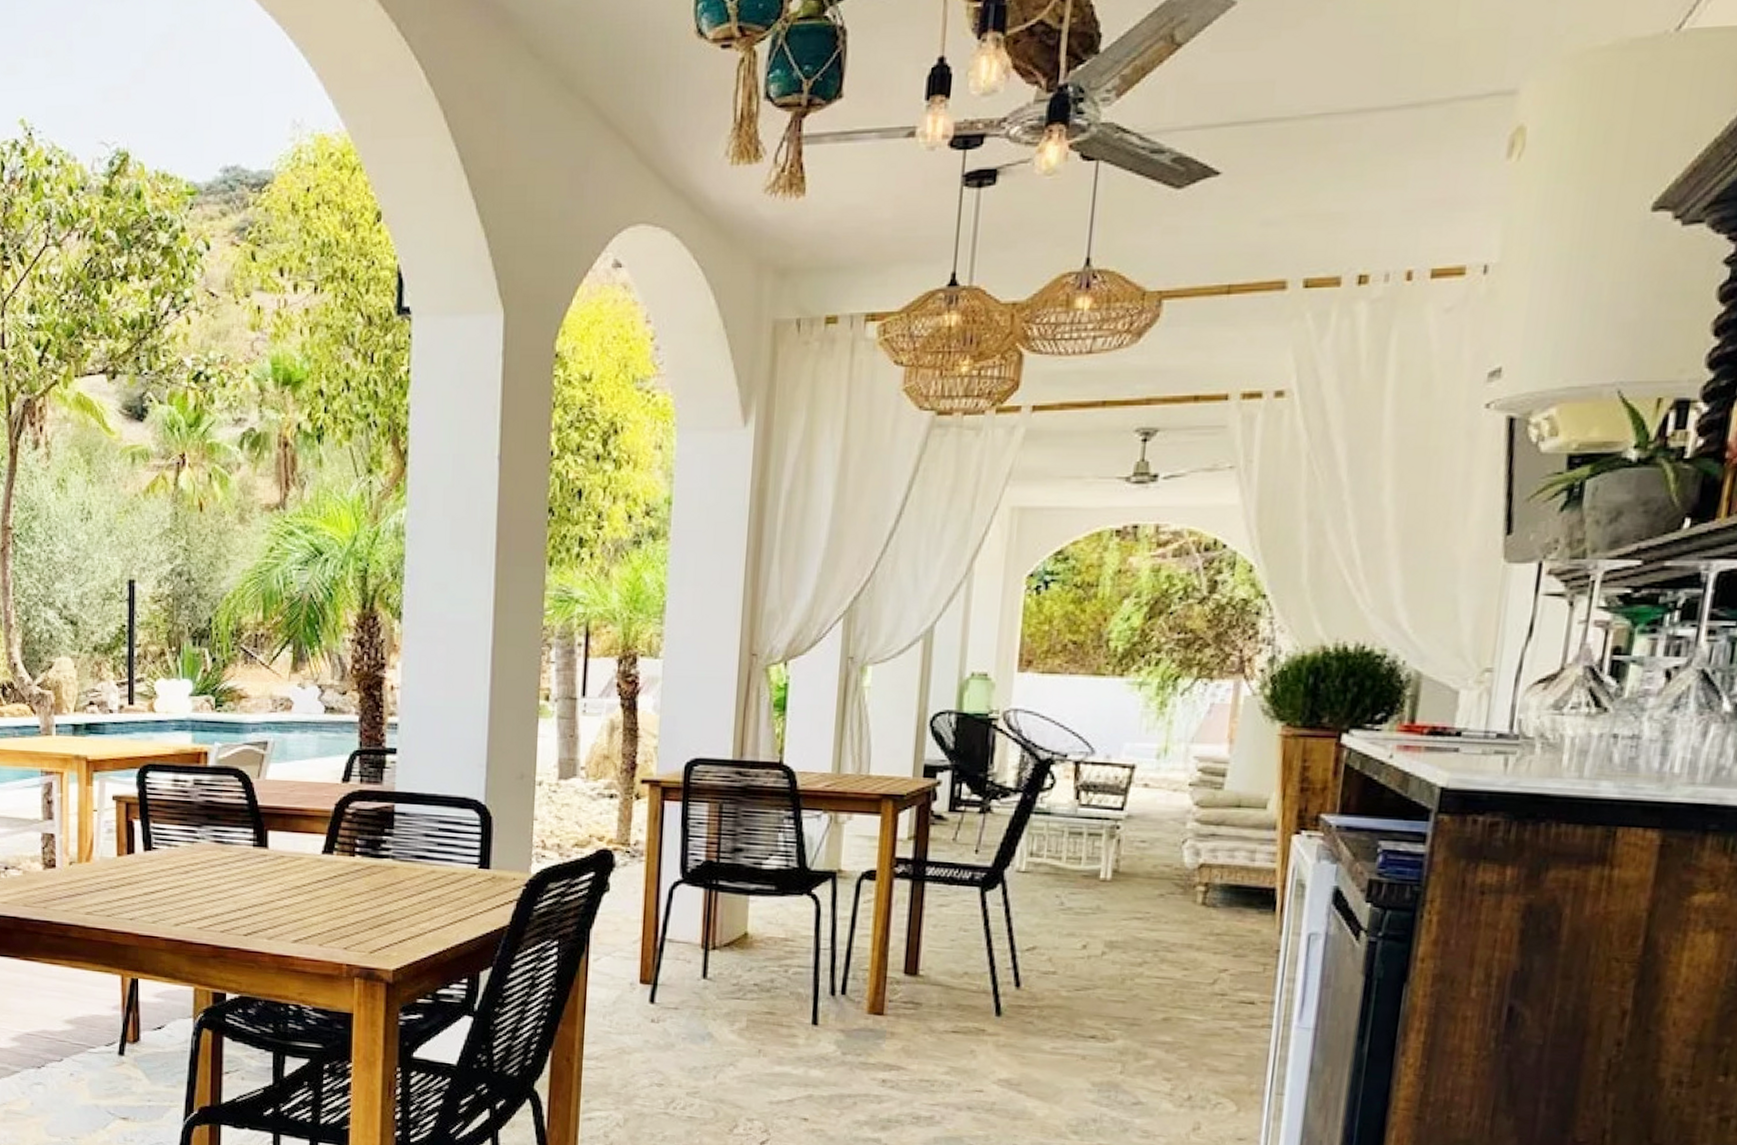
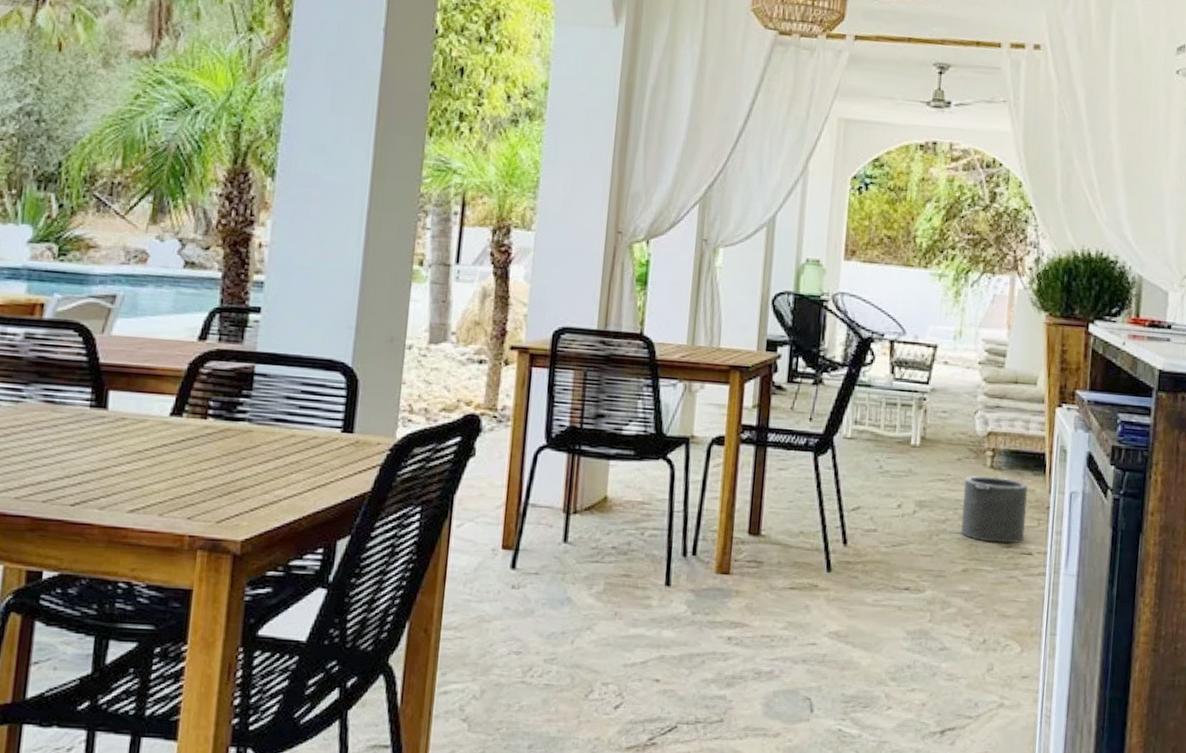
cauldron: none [1162,914,1251,991] -> present [961,476,1028,544]

